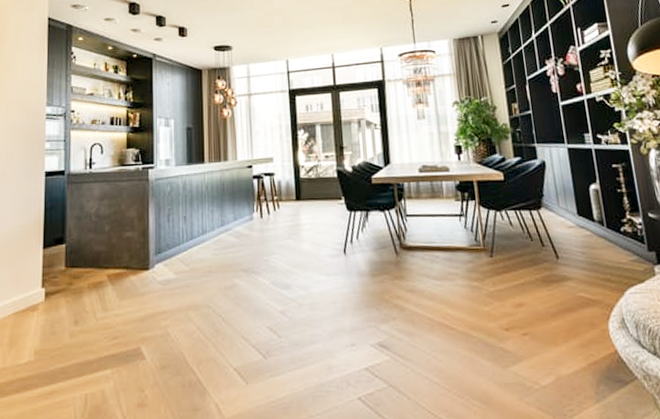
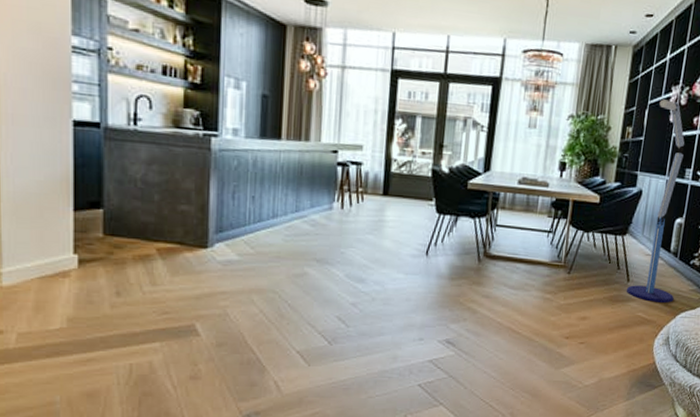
floor lamp: none [537,73,616,279] -> present [626,99,685,303]

